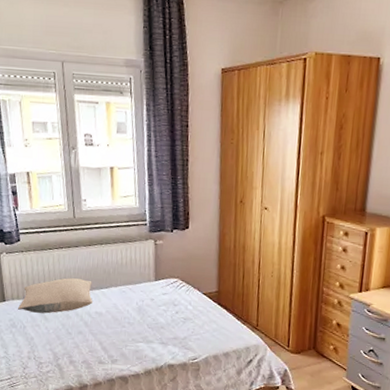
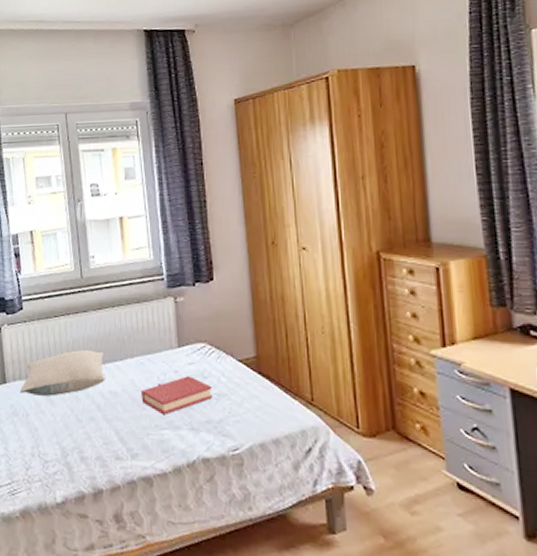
hardback book: none [122,303,181,332] -> present [141,376,213,416]

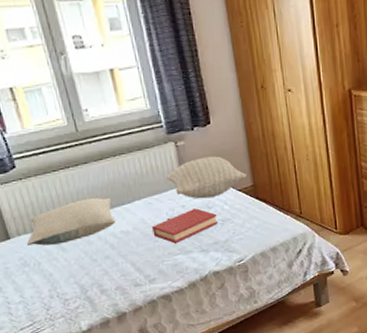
pillow: none [162,317,249,366] -> present [166,156,247,199]

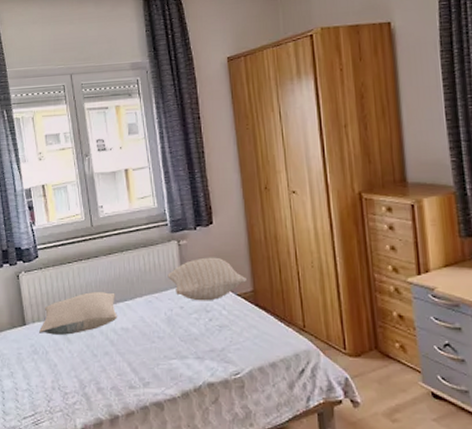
hardback book: present [152,208,219,244] -> none [151,311,216,347]

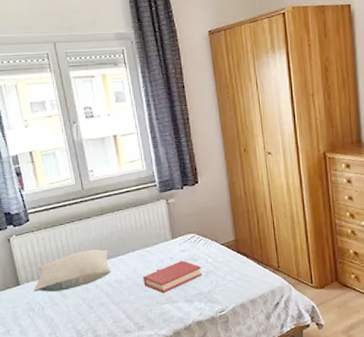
hardback book: none [151,311,216,347] -> present [143,261,203,294]
pillow: present [167,257,247,301] -> none [157,212,229,252]

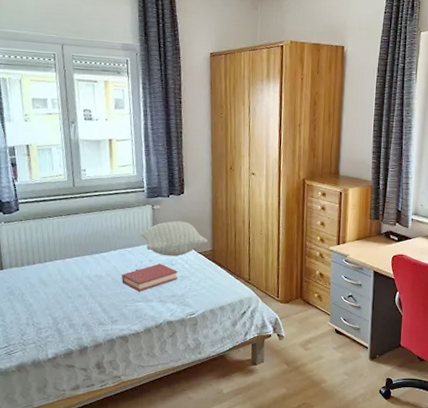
pillow: present [34,249,111,292] -> none [16,244,92,280]
pillow: none [157,212,229,252] -> present [140,220,208,257]

